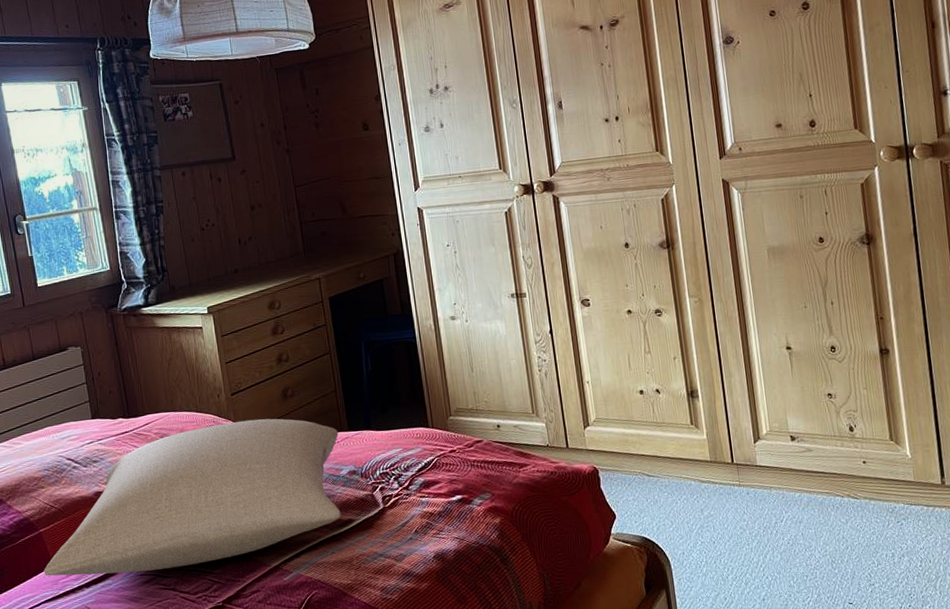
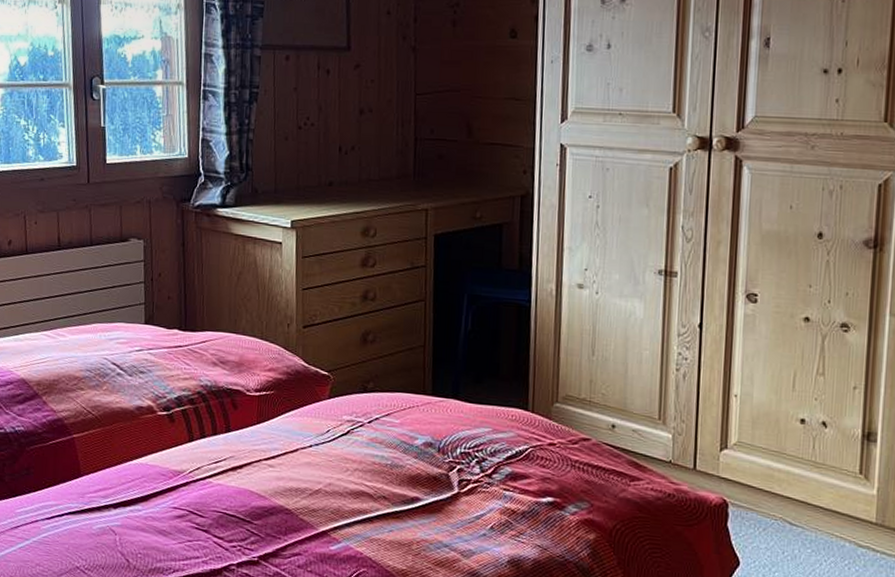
pillow: present [44,418,341,576] -> none [71,357,420,510]

